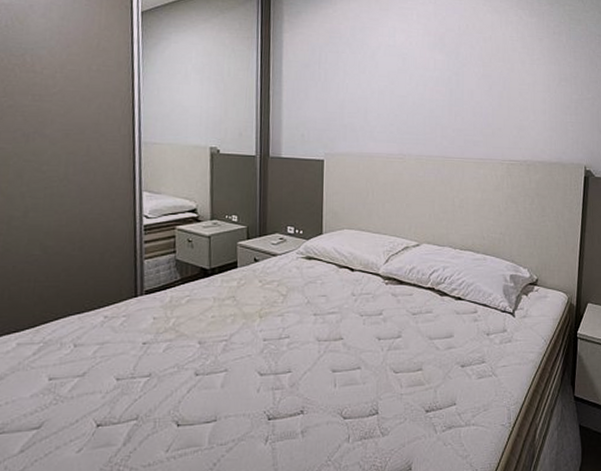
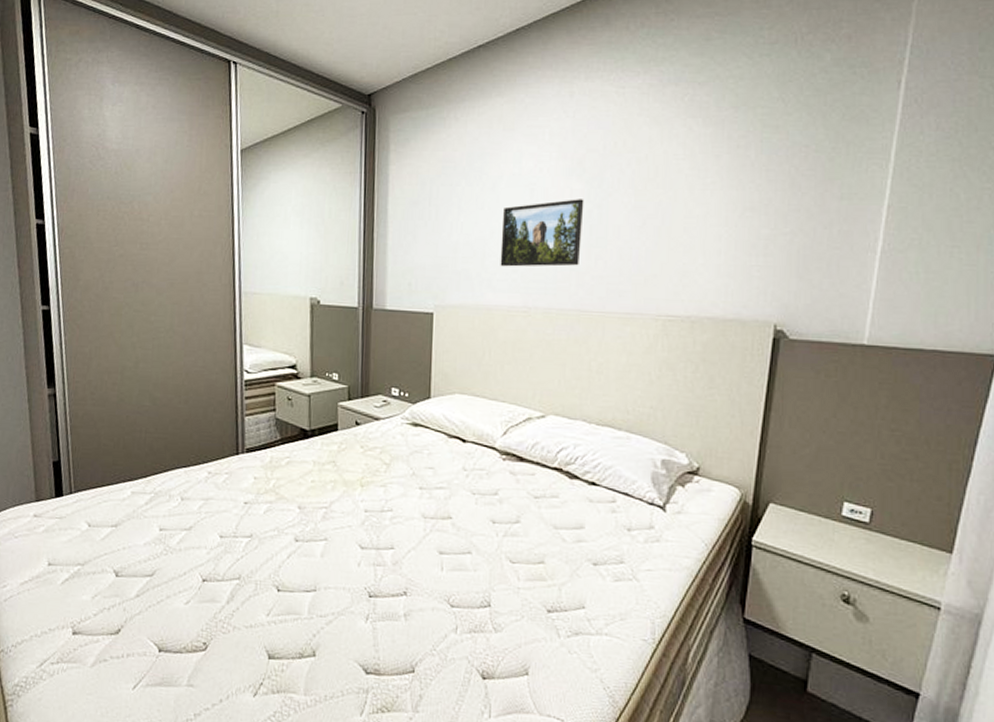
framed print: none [380,67,445,122] -> present [500,199,584,267]

